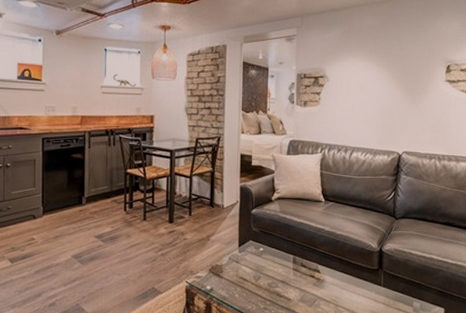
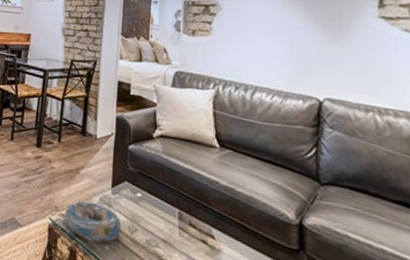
decorative bowl: none [199,262,248,292] -> present [63,200,122,243]

